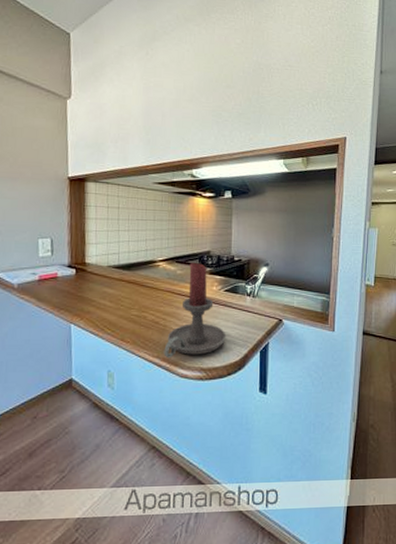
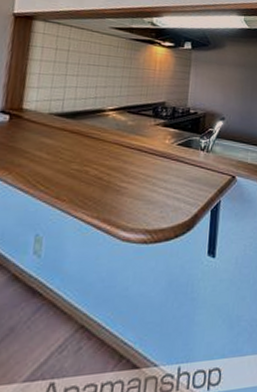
candle holder: present [164,263,226,359] -> none [104,114,176,220]

